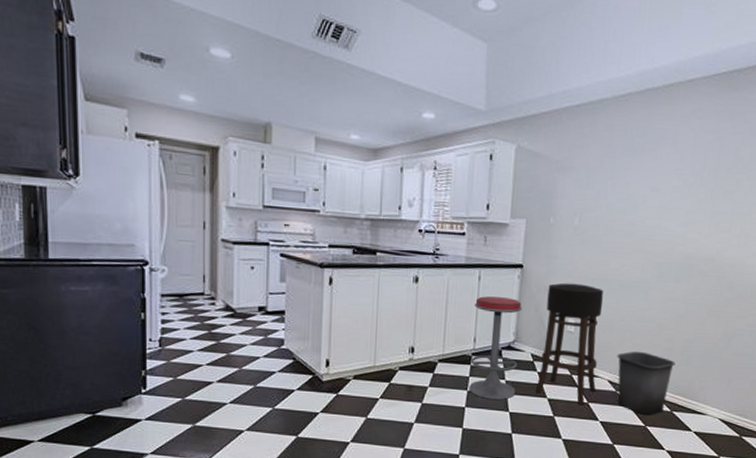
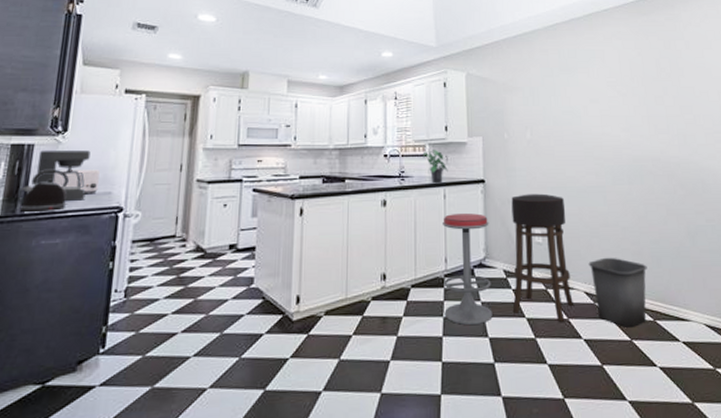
kettle: none [42,215,92,259] -> present [20,169,70,212]
coffee maker: none [52,194,108,251] -> present [35,149,91,202]
toaster: none [73,217,120,245] -> present [53,169,100,195]
potted plant: none [459,227,486,265] -> present [422,149,448,184]

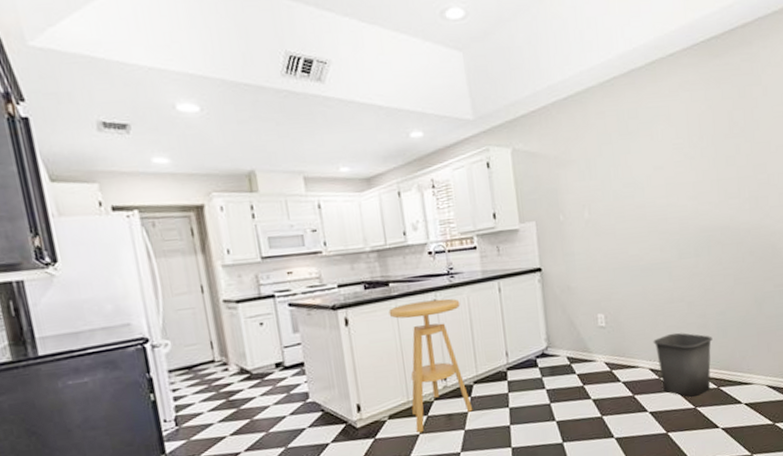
kettle: present [20,169,70,212] -> none [26,305,85,354]
coffee maker: present [35,149,91,202] -> none [32,281,102,339]
toaster: present [53,169,100,195] -> none [59,301,114,329]
stool: none [341,199,408,334] -> present [388,298,473,433]
potted plant: present [422,149,448,184] -> none [471,240,501,278]
bar stool: present [443,213,493,326] -> none [499,304,559,413]
bar stool: present [511,193,574,323] -> none [571,276,640,400]

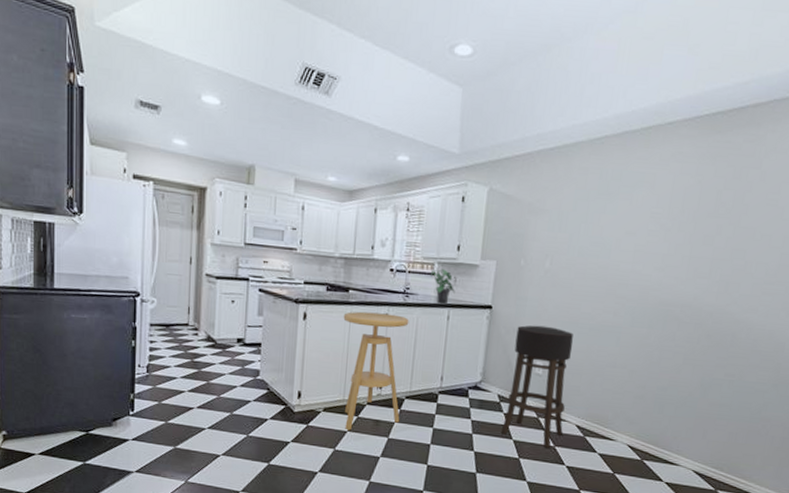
potted plant: none [471,240,501,278] -> present [430,268,455,305]
bar stool: none [571,276,640,400] -> present [500,325,573,449]
waste bin: present [653,332,713,397] -> none [585,396,648,463]

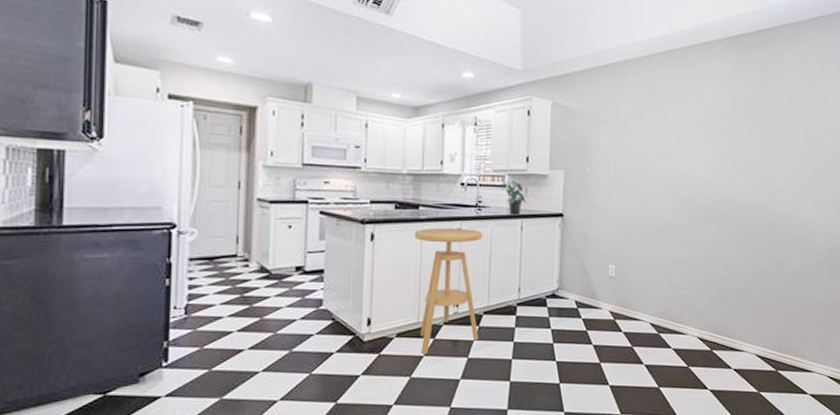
bar stool: present [500,325,573,449] -> none [580,229,641,350]

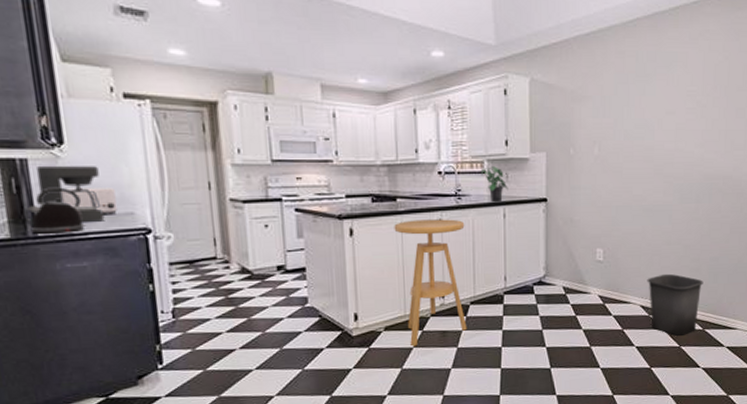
kettle: none [56,178,113,224] -> present [27,187,87,234]
coffee maker: none [71,157,133,216] -> present [35,165,105,224]
toaster: none [93,180,146,209] -> present [62,188,117,215]
waste bin: none [657,292,711,355] -> present [647,273,704,336]

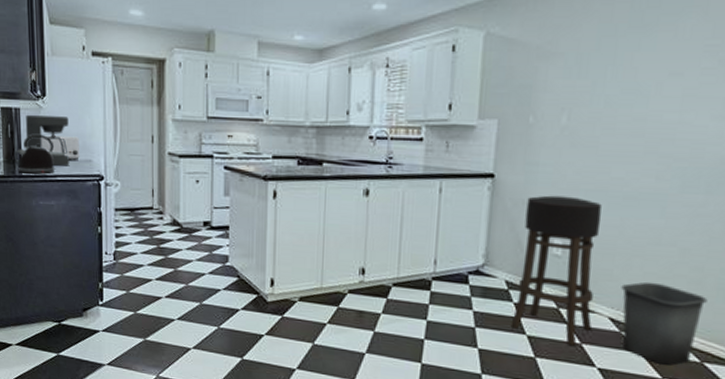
stool: present [394,219,467,347] -> none [317,187,394,323]
potted plant: present [480,165,508,203] -> none [416,132,448,175]
bar stool: none [570,212,630,333] -> present [510,195,602,347]

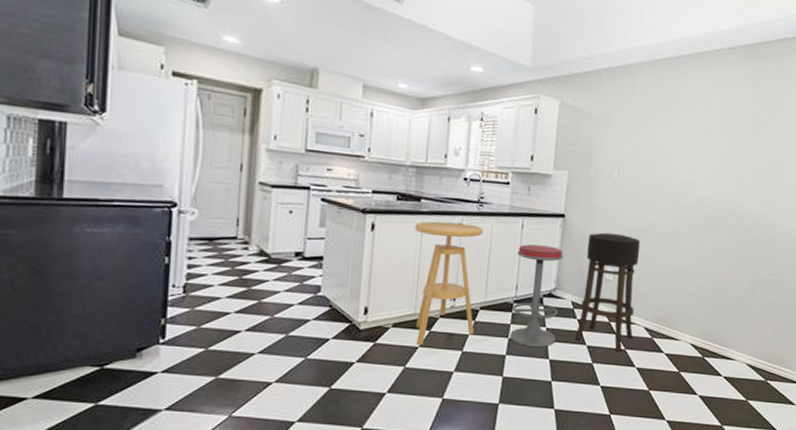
kettle: present [17,133,57,175] -> none [57,152,114,198]
coffee maker: present [25,114,70,167] -> none [72,129,135,191]
toaster: present [41,135,80,161] -> none [94,155,148,186]
stool: none [317,187,394,323] -> present [414,221,484,346]
bar stool: none [428,211,494,334] -> present [509,244,564,348]
waste bin: present [621,281,708,366] -> none [652,298,707,361]

